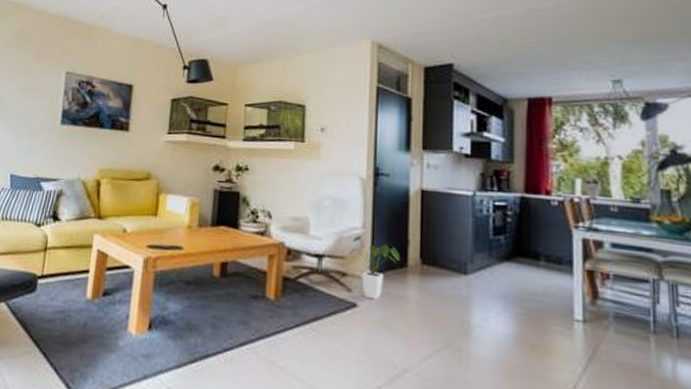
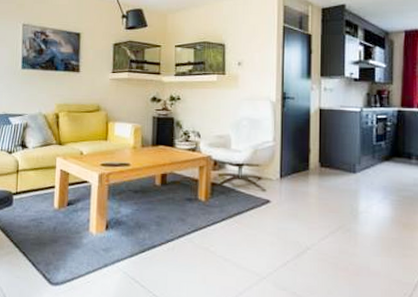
house plant: present [350,236,401,300] -> none [263,148,304,197]

